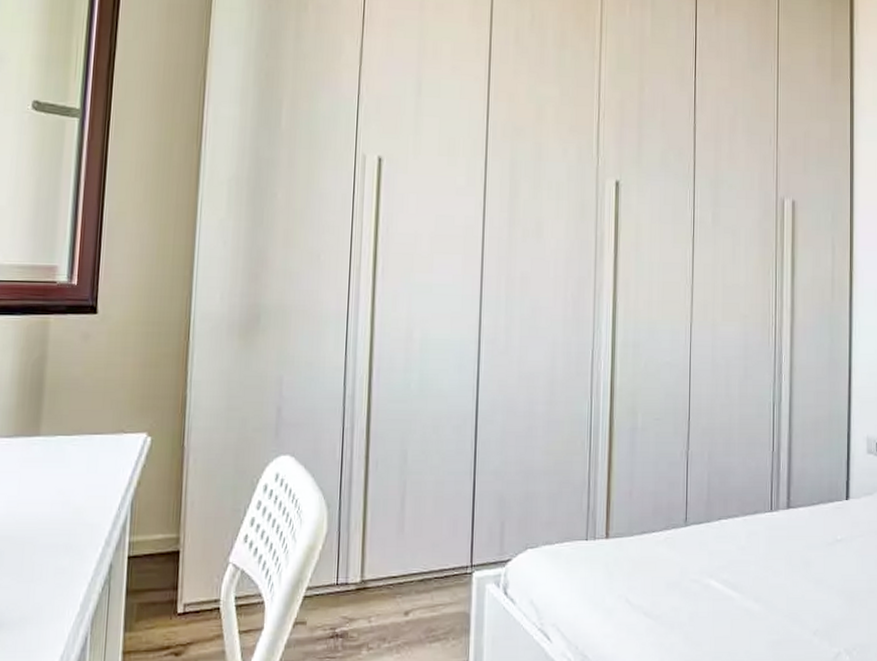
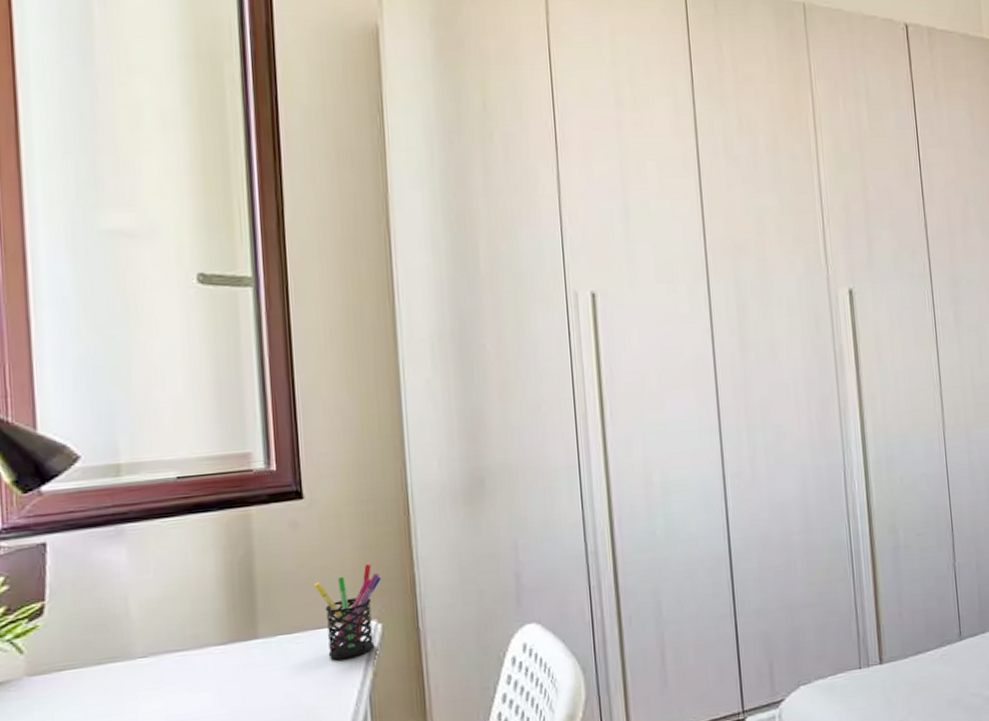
pen holder: none [95,380,156,465] -> present [313,563,381,659]

